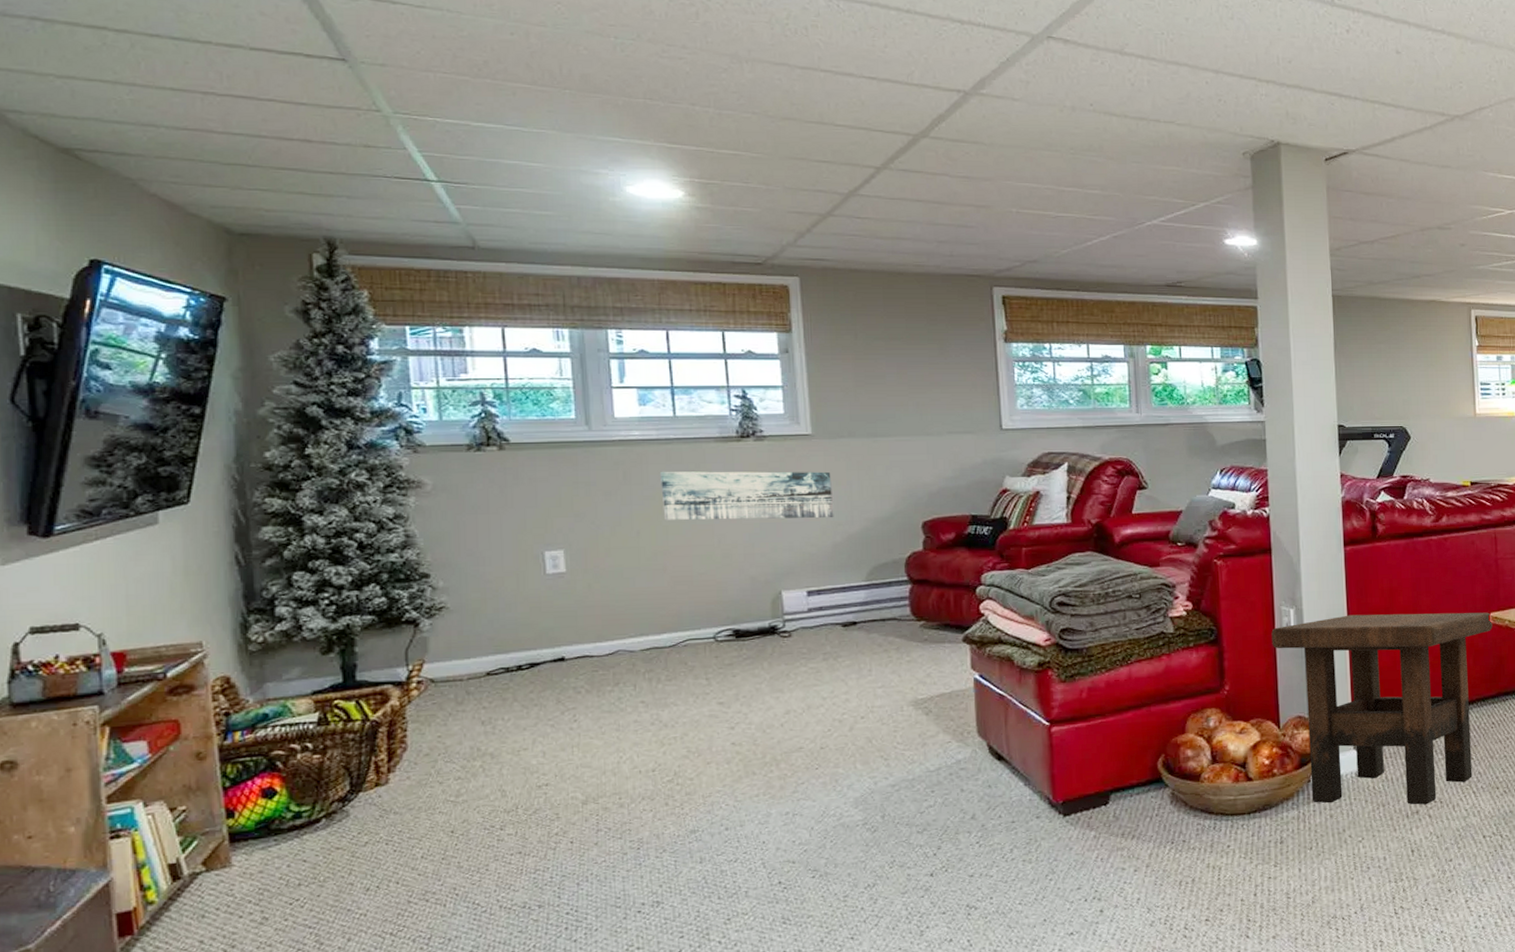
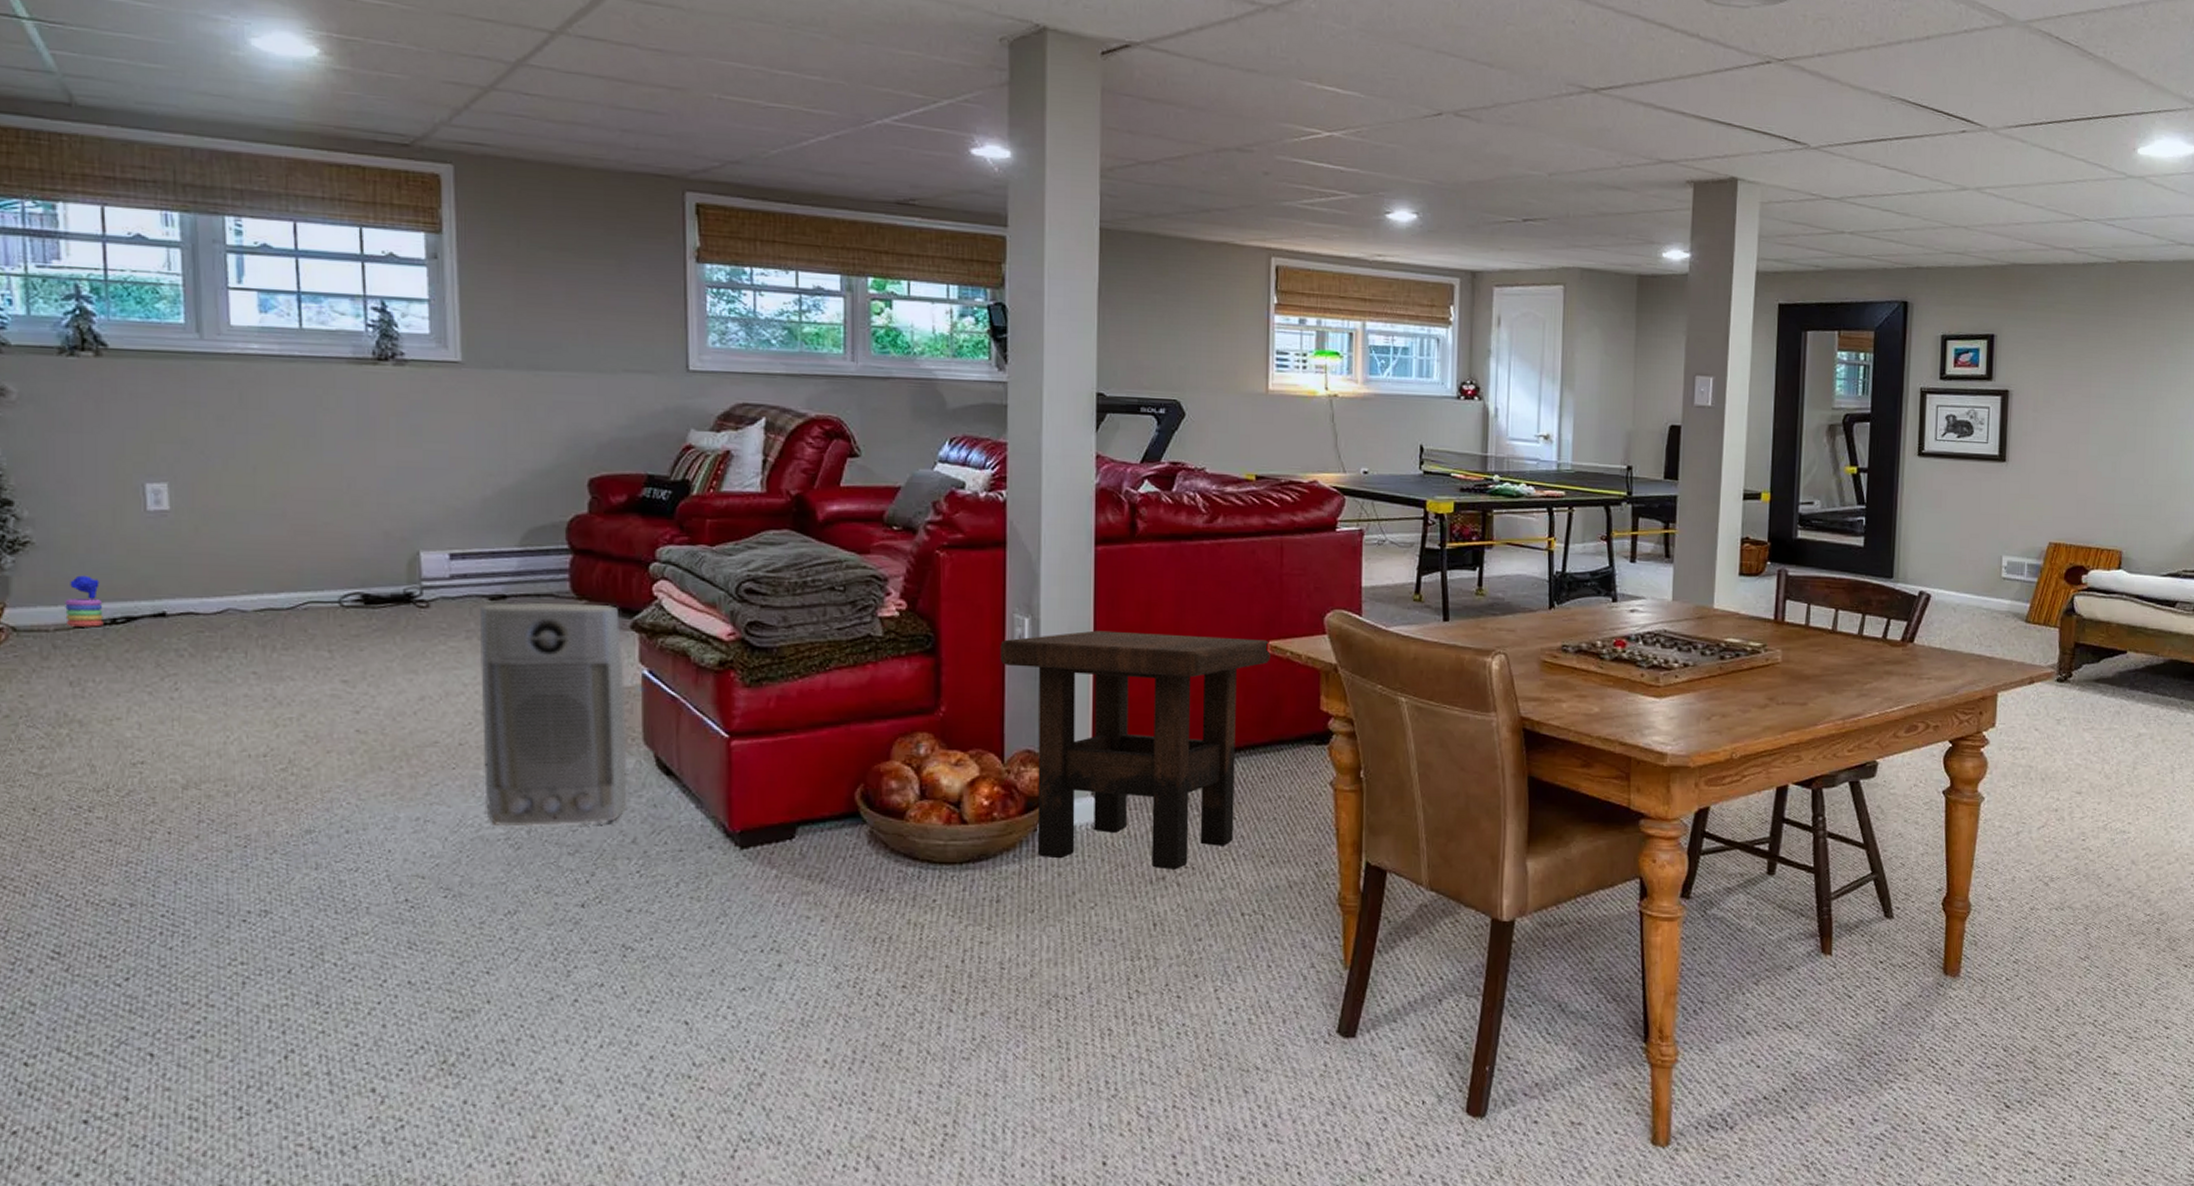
stacking toy: none [476,631,511,675] -> present [65,575,104,627]
wall art: present [660,471,834,521] -> none [282,395,485,467]
air purifier: none [834,624,967,814] -> present [479,602,629,827]

